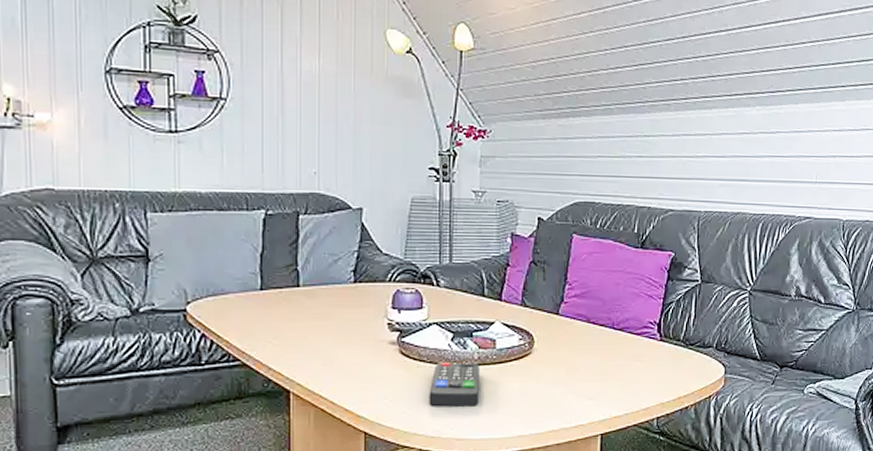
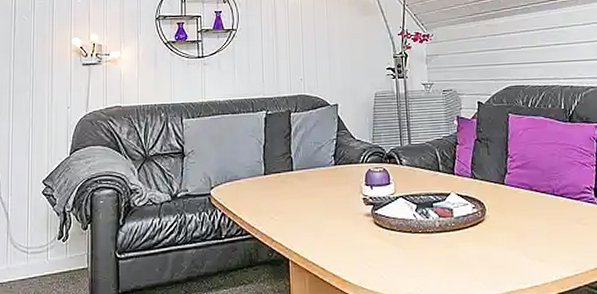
remote control: present [429,361,479,407] -> none [400,230,443,271]

